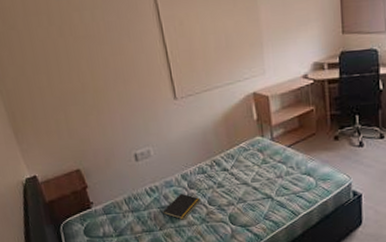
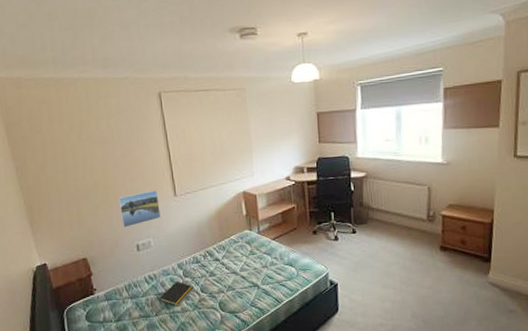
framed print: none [110,92,161,136] -> present [118,190,162,228]

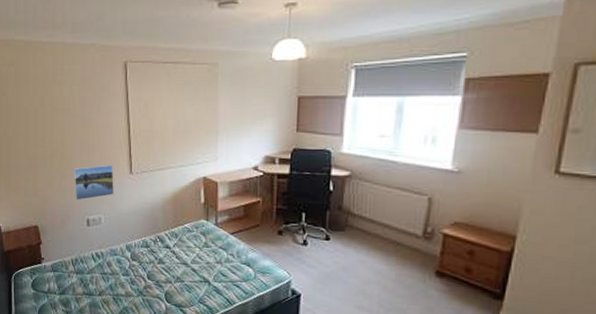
notepad: present [159,281,195,306] -> none [104,263,142,289]

